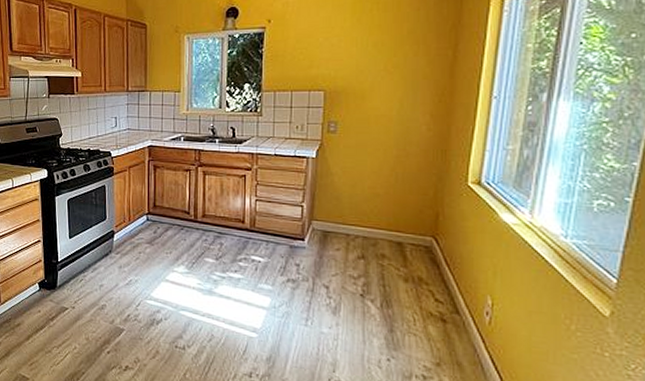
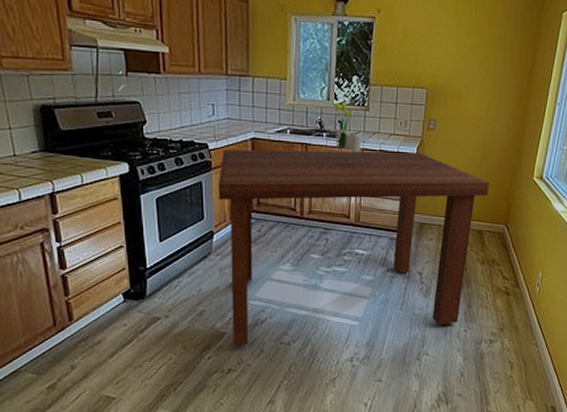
dining table: none [119,155,408,352] -> present [219,149,489,346]
bouquet: none [226,110,255,163] -> present [334,103,361,158]

